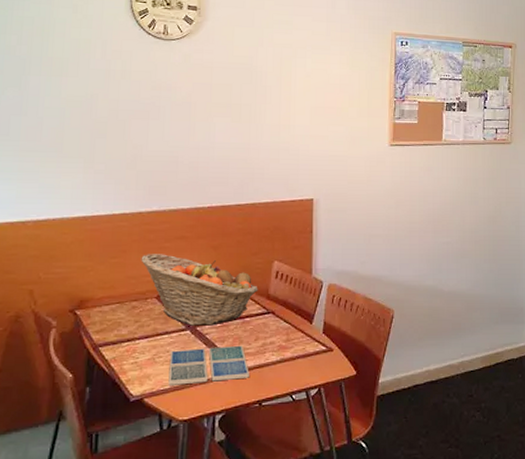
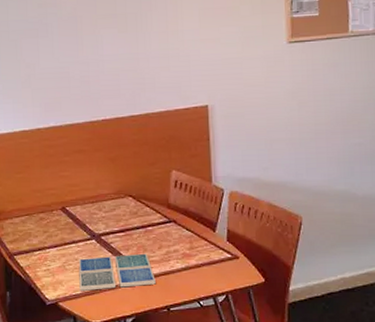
fruit basket: present [141,254,258,326] -> none [43,167,158,235]

